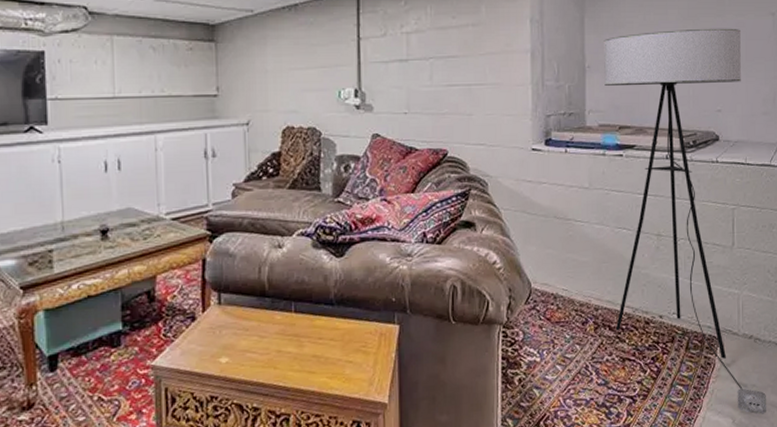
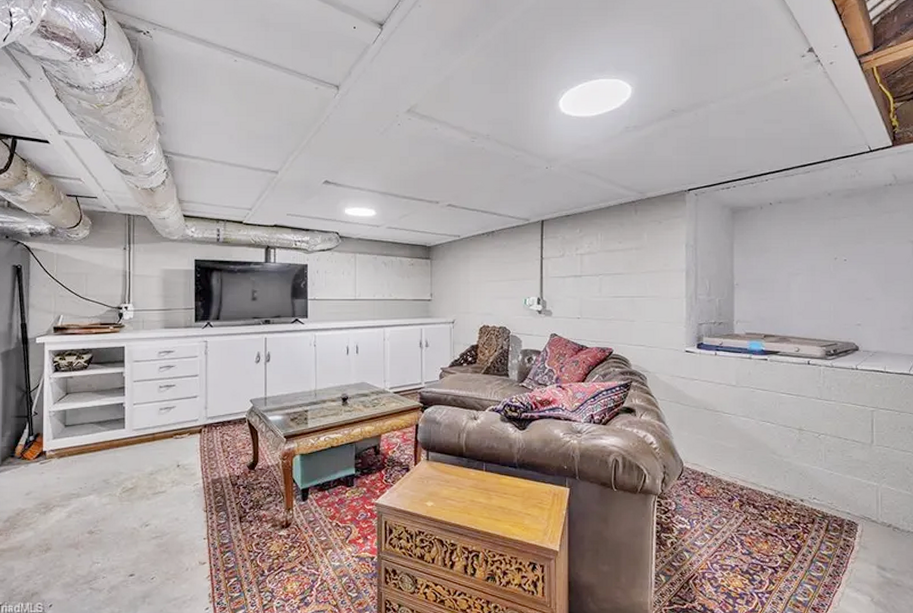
floor lamp: present [604,28,766,415] -> none [751,253,905,596]

